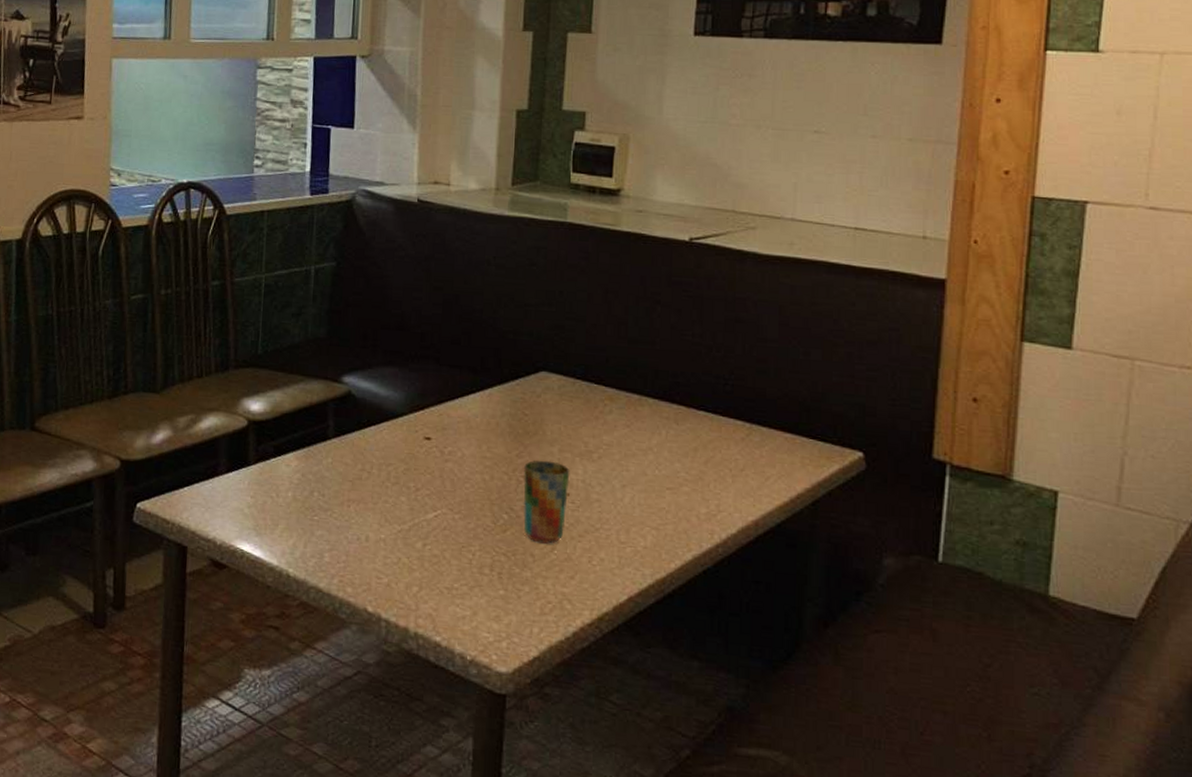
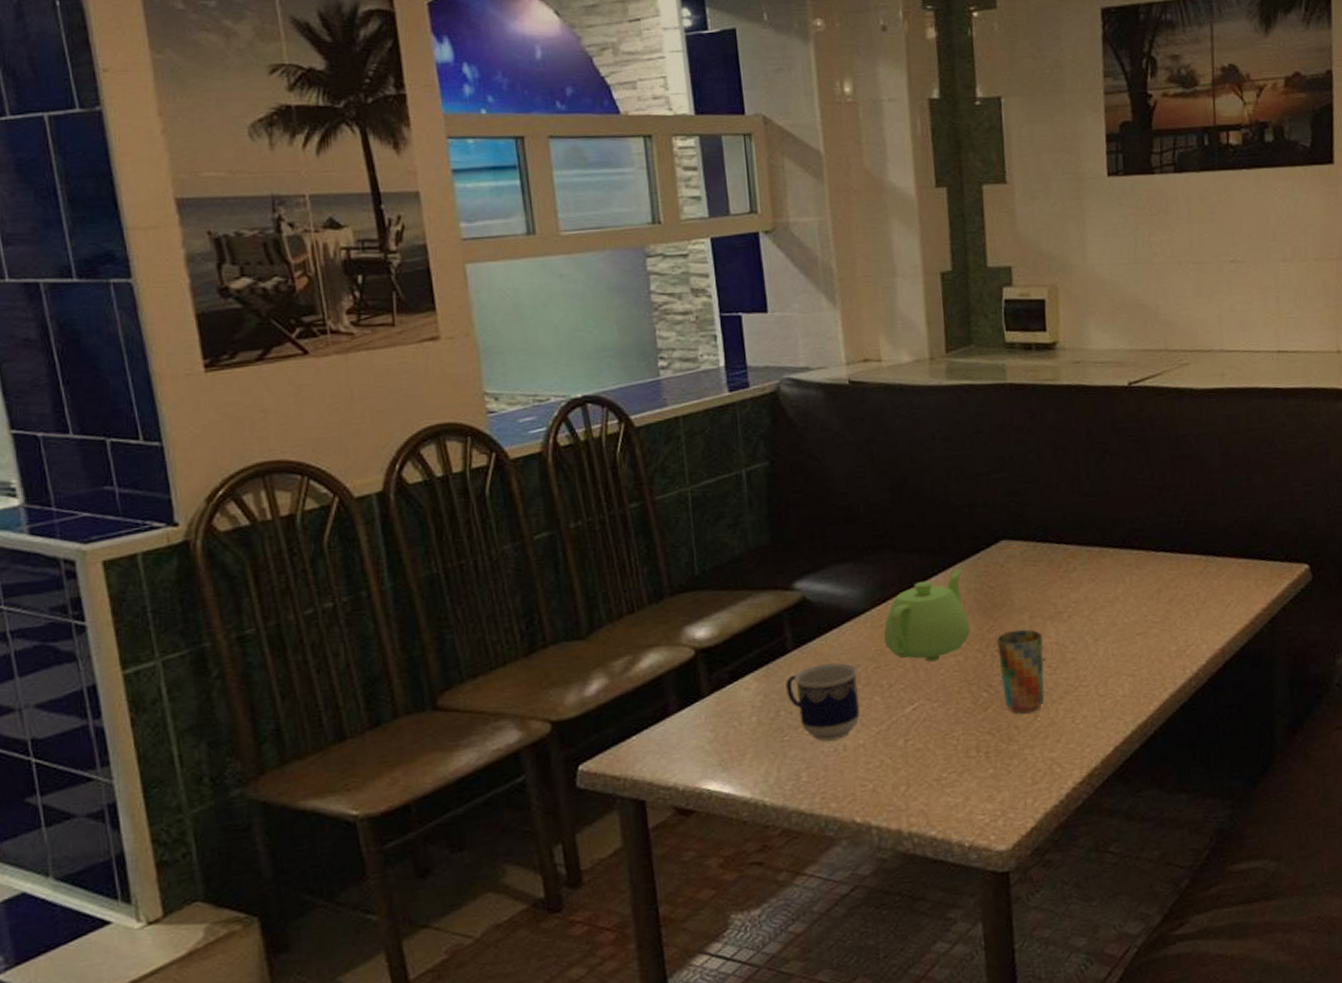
cup: none [322,456,388,530] -> present [785,662,860,741]
teapot: none [416,391,500,474] -> present [883,569,971,662]

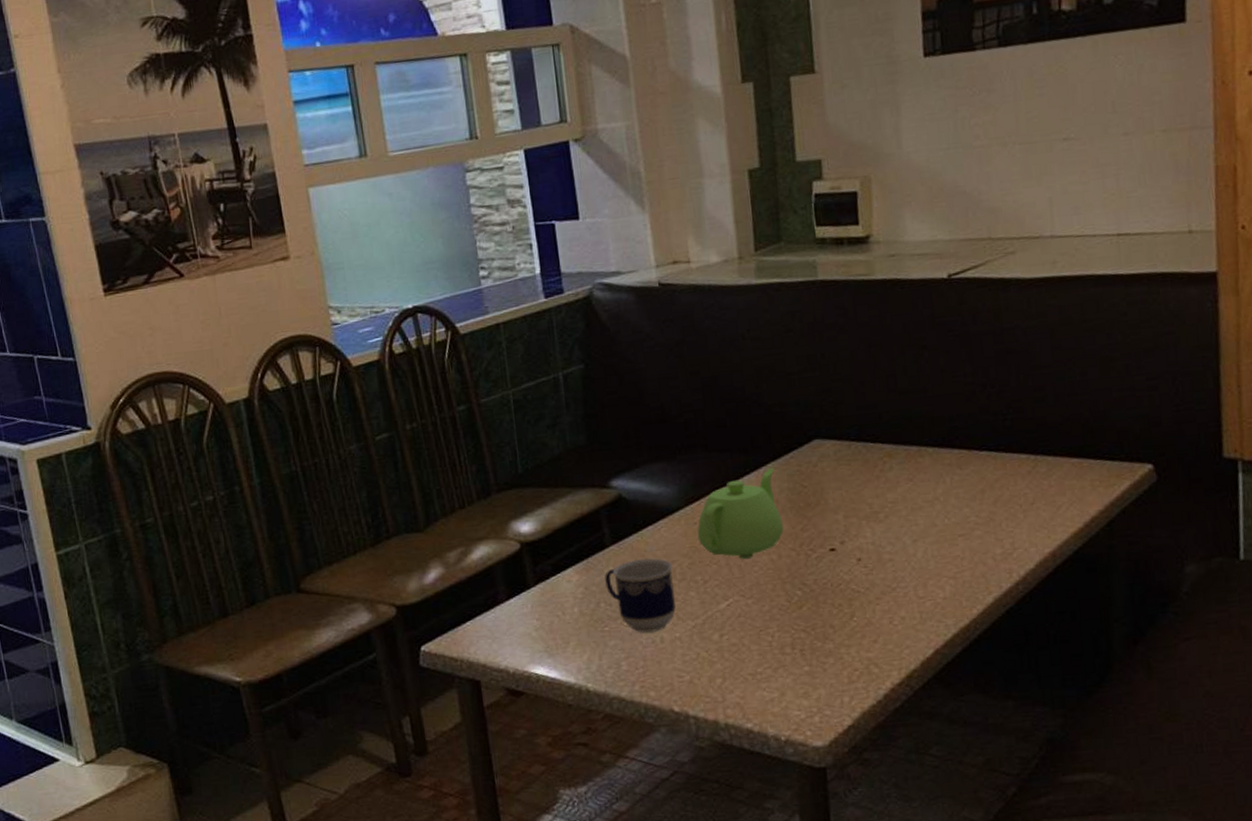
cup: present [996,629,1045,714] -> none [810,528,861,613]

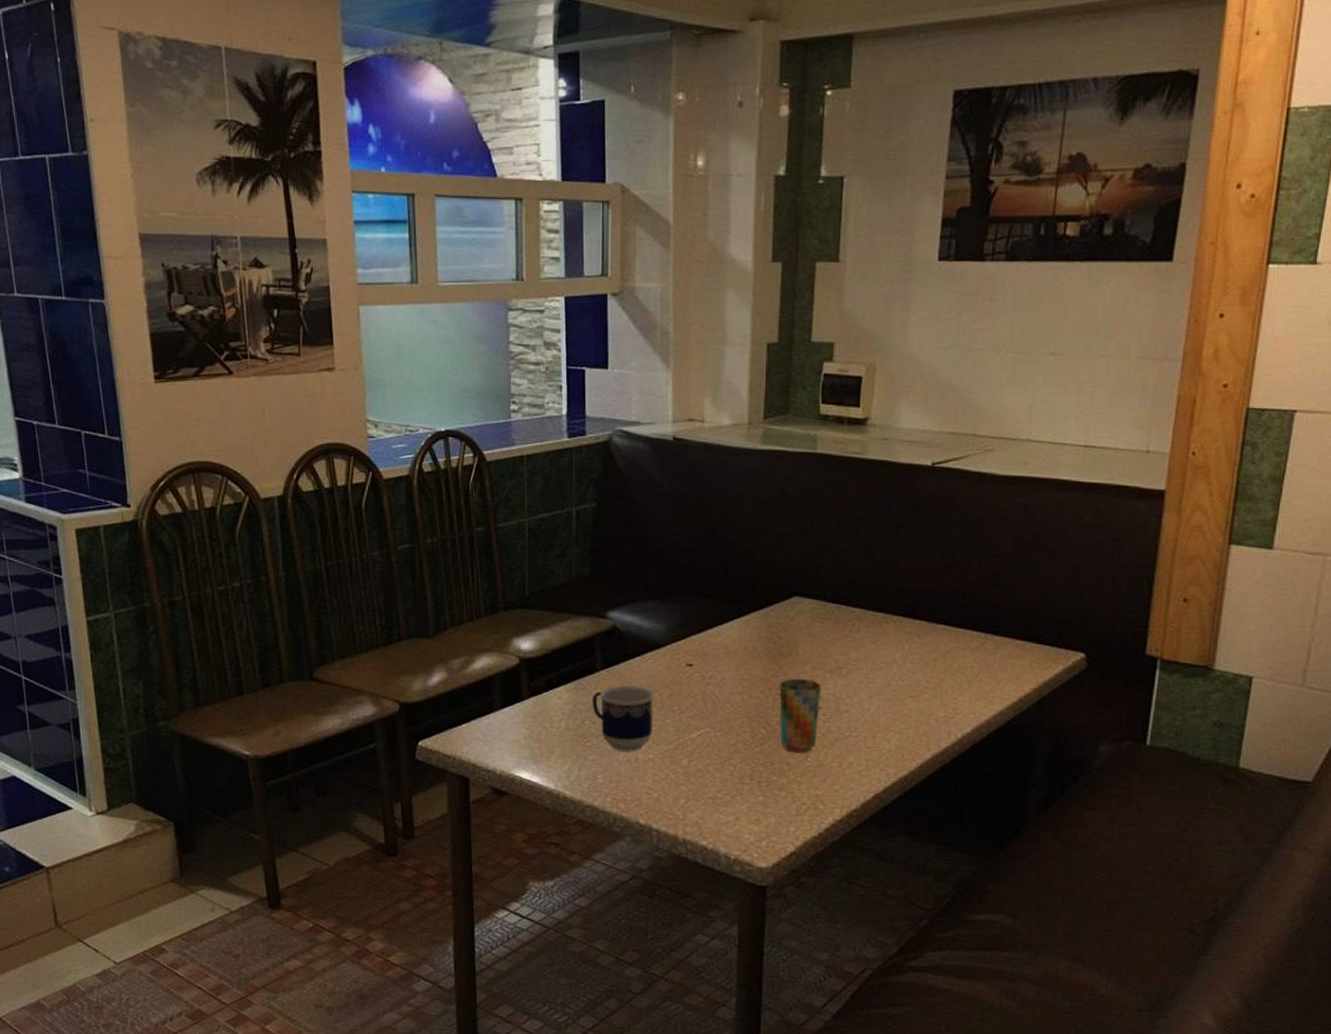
teapot: present [697,468,784,559] -> none [679,618,757,696]
cup: none [810,528,861,613] -> present [778,678,822,753]

